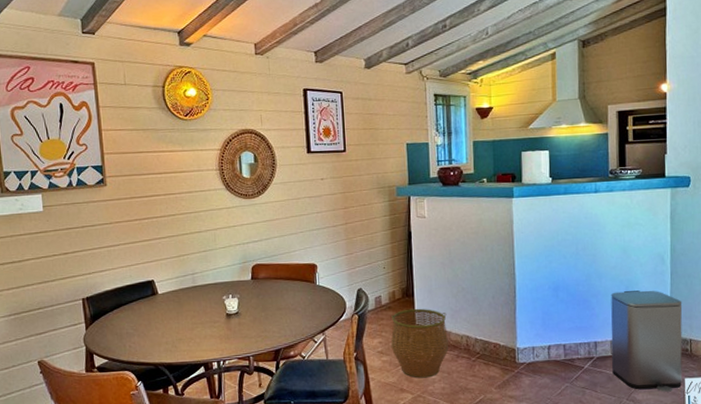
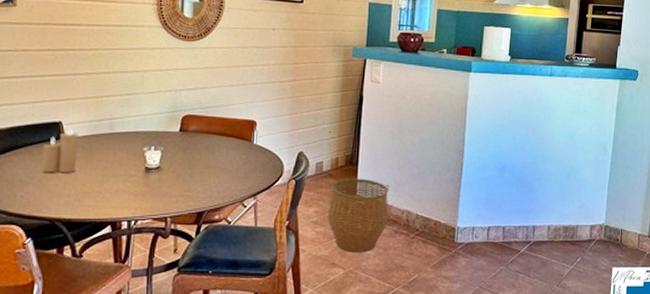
candle: none [141,284,170,325] -> present [41,127,79,173]
pedal bin: present [611,290,683,392] -> none [547,177,618,280]

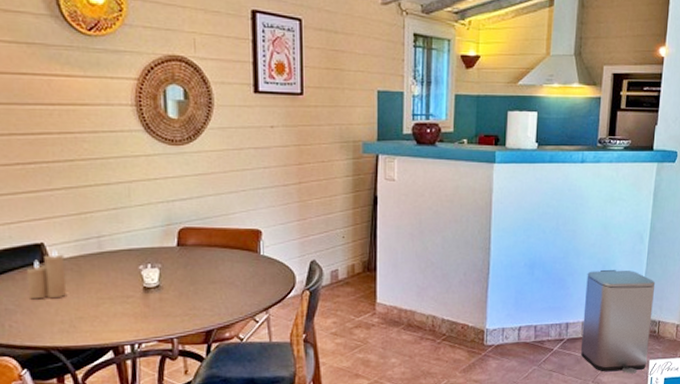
basket: present [327,178,390,253] -> none [346,284,413,363]
pedal bin: none [547,177,618,280] -> present [581,270,656,374]

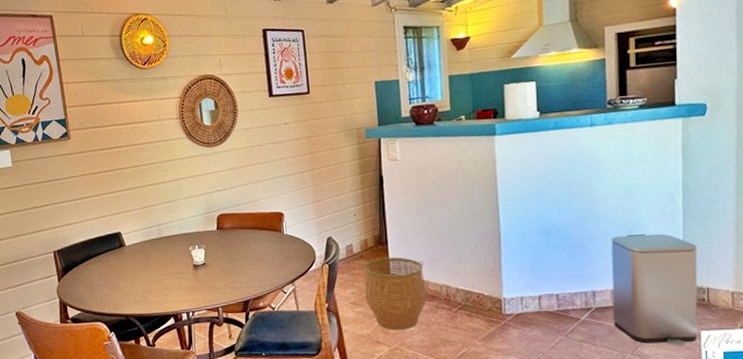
candle: present [26,248,67,300] -> none [109,236,138,277]
basket: none [346,284,413,363] -> present [364,256,428,330]

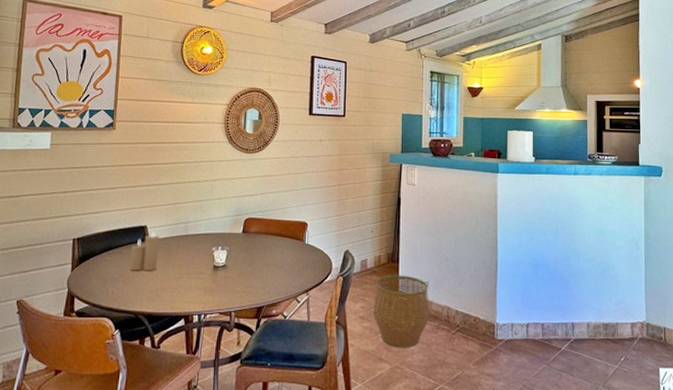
candle: none [109,236,138,277] -> present [129,230,160,271]
pedal bin: present [611,233,698,346] -> none [588,273,657,381]

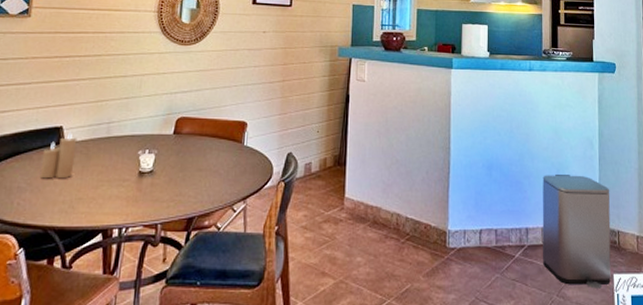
basket: present [372,275,430,348] -> none [316,179,379,261]
pedal bin: none [588,273,657,381] -> present [542,175,612,289]

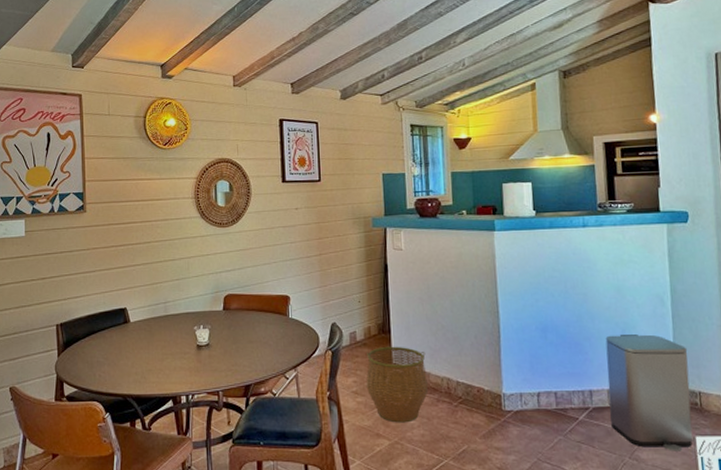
candle: present [39,132,78,179] -> none [113,312,141,354]
basket: none [316,179,379,261] -> present [366,346,429,423]

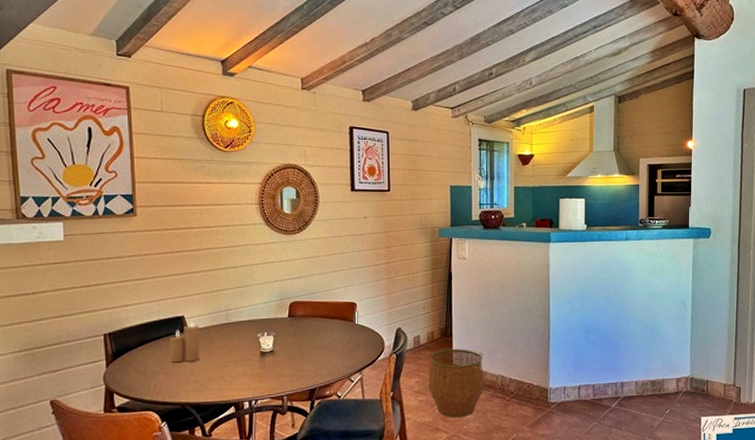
candle: none [113,312,141,354] -> present [169,320,200,363]
pedal bin: present [605,334,693,451] -> none [636,334,701,430]

